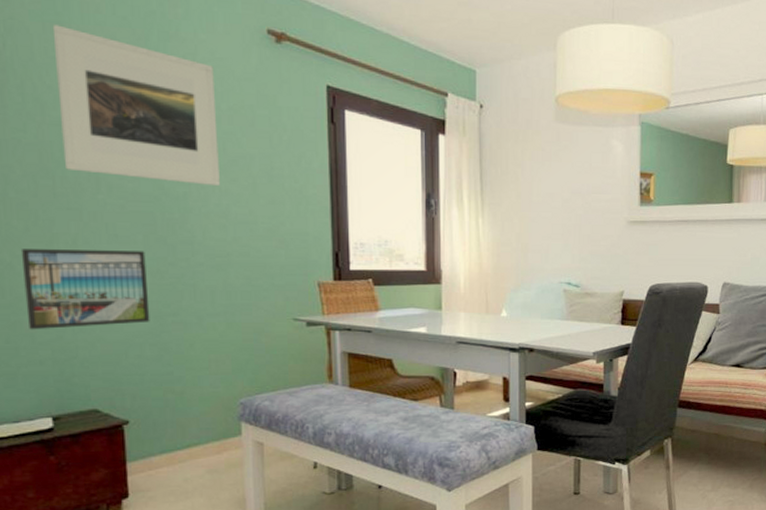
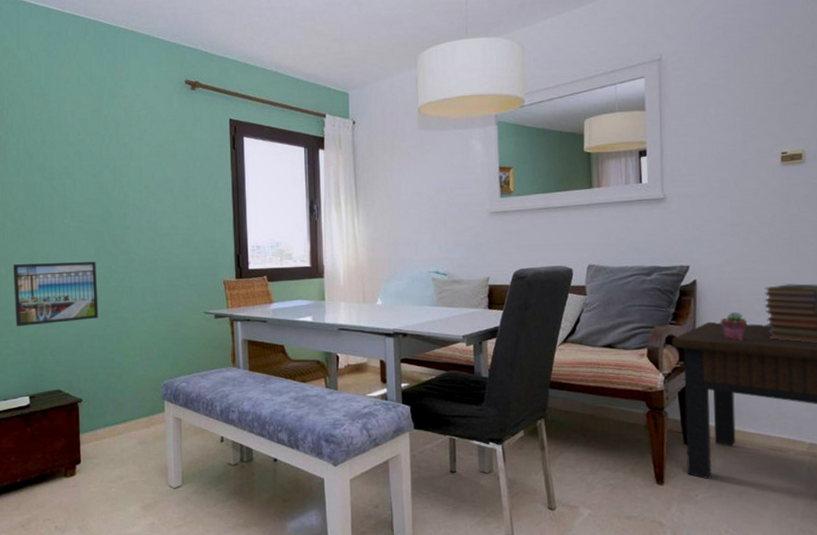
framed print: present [52,24,220,187] -> none [38,95,150,207]

